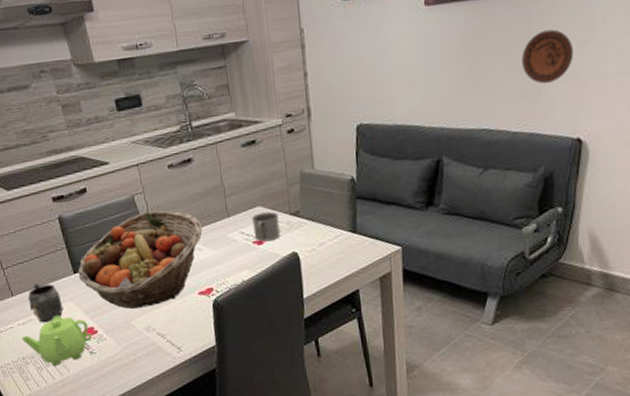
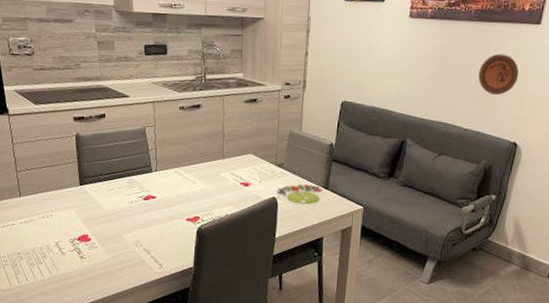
teapot: present [21,315,93,366] -> none [21,219,86,264]
mug: present [28,284,64,323] -> none [33,189,64,225]
fruit basket: present [77,210,202,309] -> none [83,142,199,225]
mug: present [251,212,281,242] -> none [242,160,266,185]
salad plate: none [295,230,360,257] -> present [276,183,330,206]

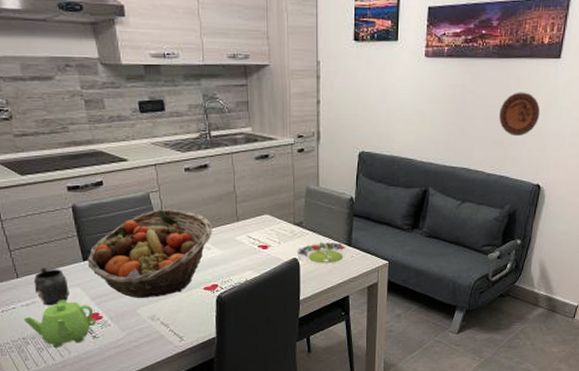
teapot: none [21,219,86,264] -> present [23,299,97,347]
mug: none [33,189,64,225] -> present [33,268,70,306]
fruit basket: none [83,142,199,225] -> present [87,209,212,298]

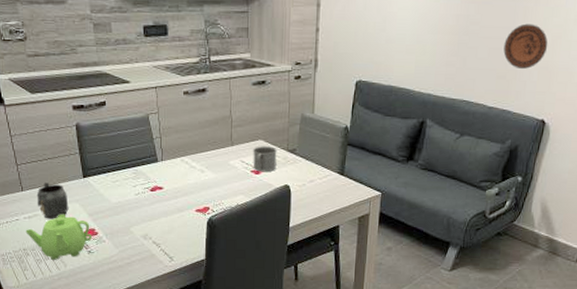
fruit basket: present [87,209,212,298] -> none [87,131,207,217]
mug: none [258,220,284,247] -> present [252,146,277,172]
salad plate: present [297,241,353,265] -> none [289,169,346,193]

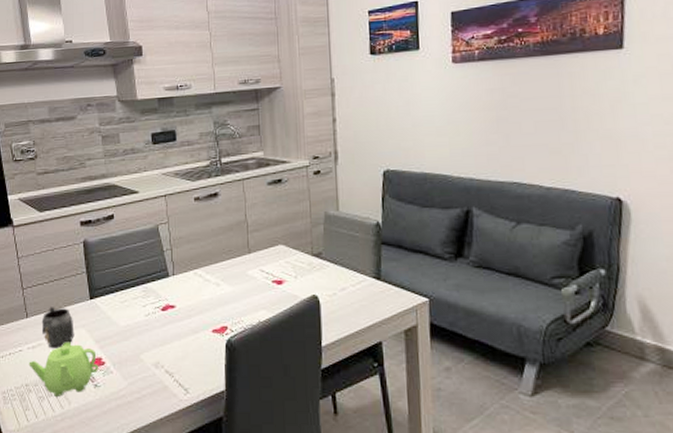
mug: present [252,146,277,172] -> none [272,251,301,282]
decorative plate: present [503,23,548,70] -> none [552,90,607,142]

